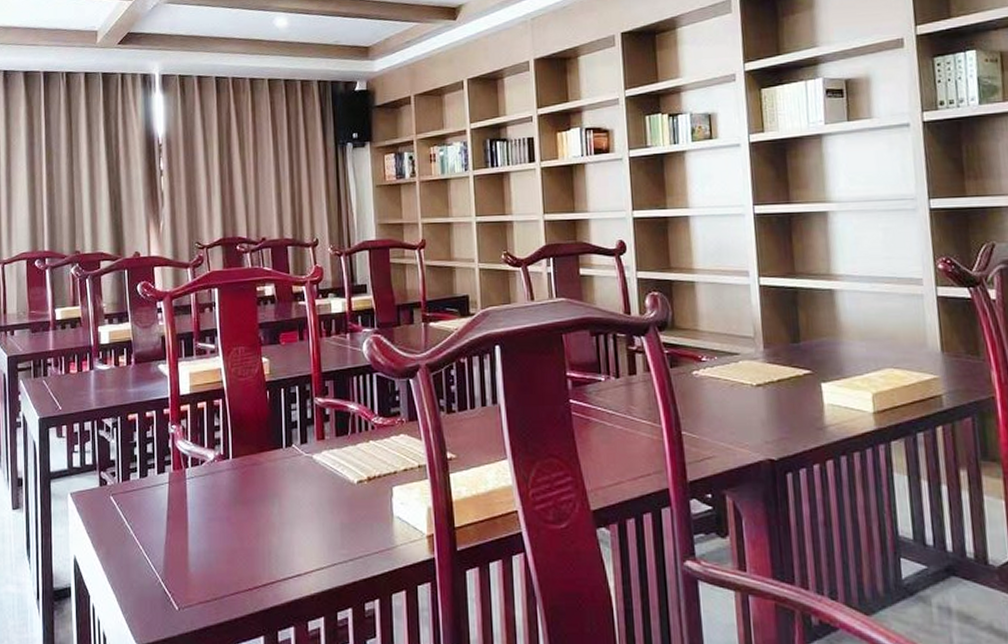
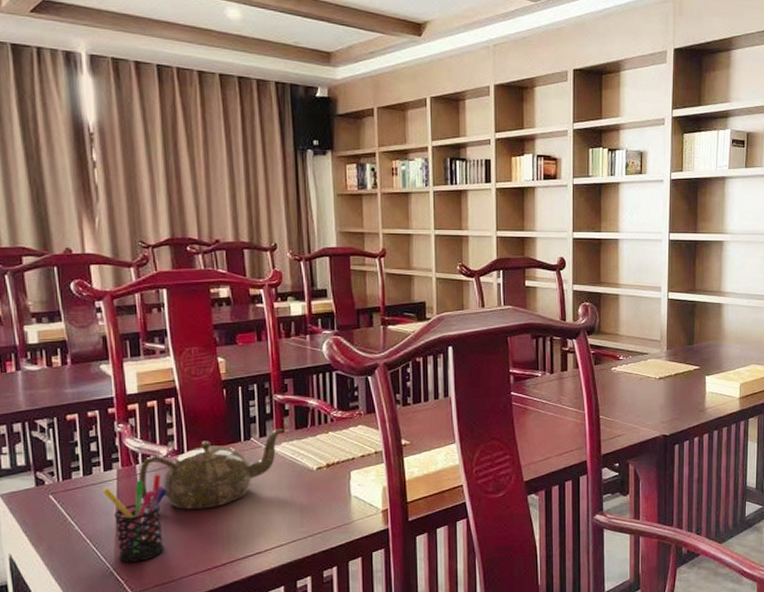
pen holder: none [156,480,213,574] -> present [103,474,167,563]
teapot: none [188,435,324,521] -> present [139,429,284,510]

